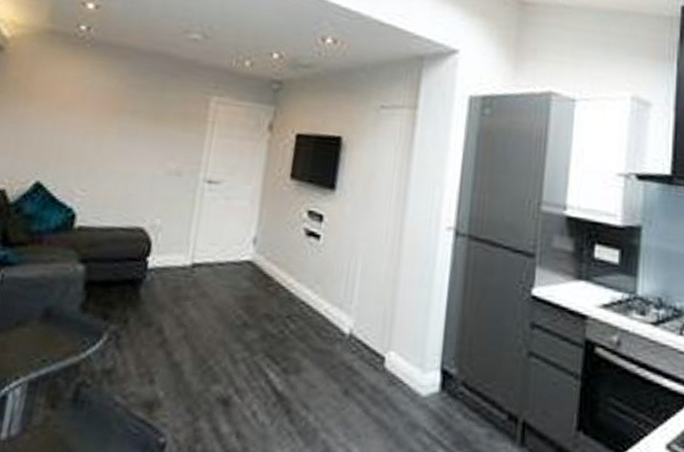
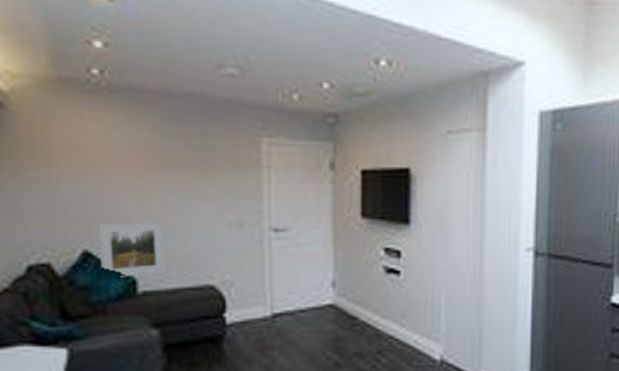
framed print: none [48,158,112,212] -> present [98,221,166,277]

